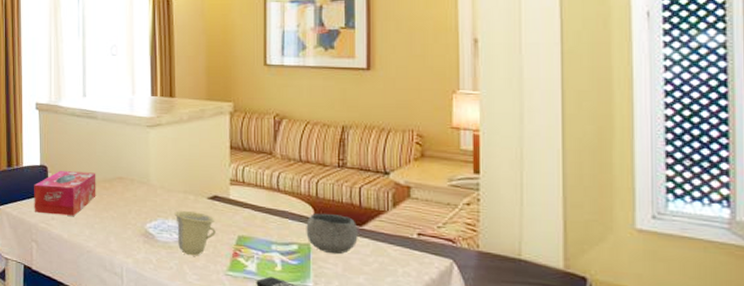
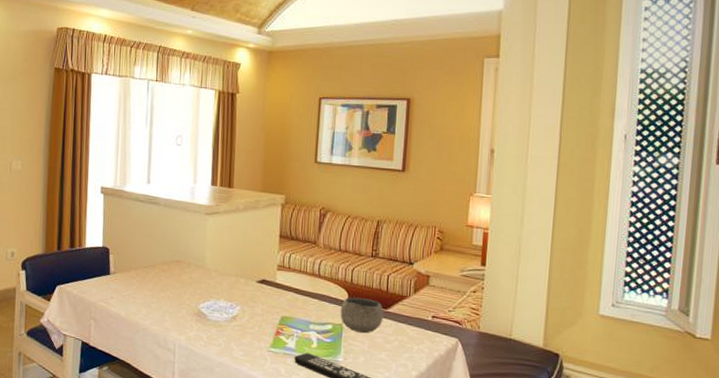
tissue box: present [34,171,96,216] -> none [94,253,156,296]
cup: present [174,210,216,256] -> none [226,292,263,334]

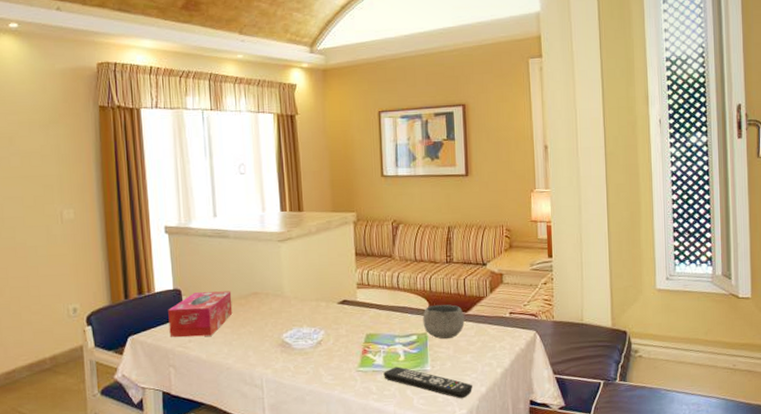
tissue box: none [94,253,156,296] -> present [168,291,233,338]

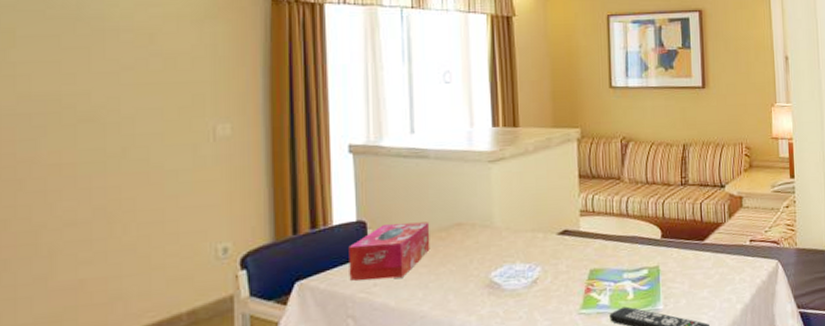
bowl: present [423,304,465,340] -> none [654,232,701,273]

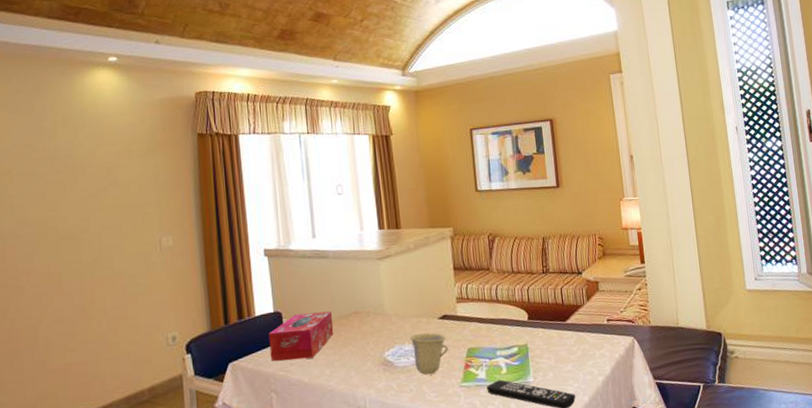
cup: none [522,250,567,300] -> present [409,333,448,375]

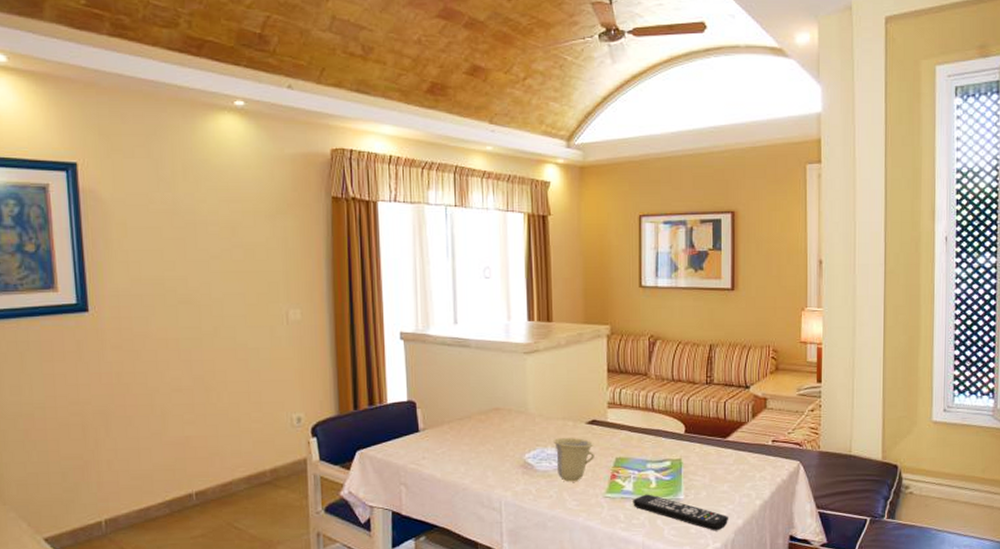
tissue box: present [269,311,334,361] -> none [401,405,471,454]

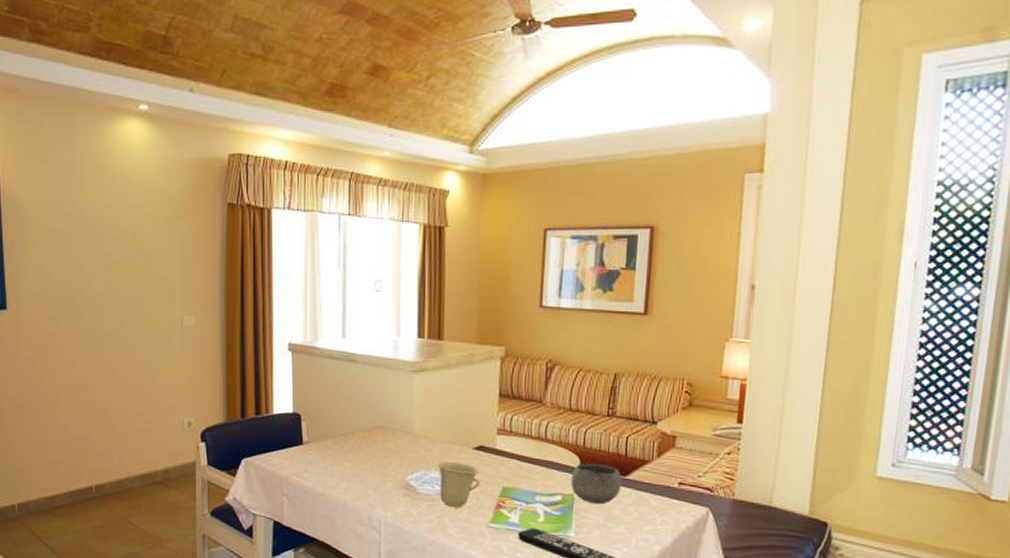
bowl: none [678,428,723,467] -> present [571,463,622,505]

